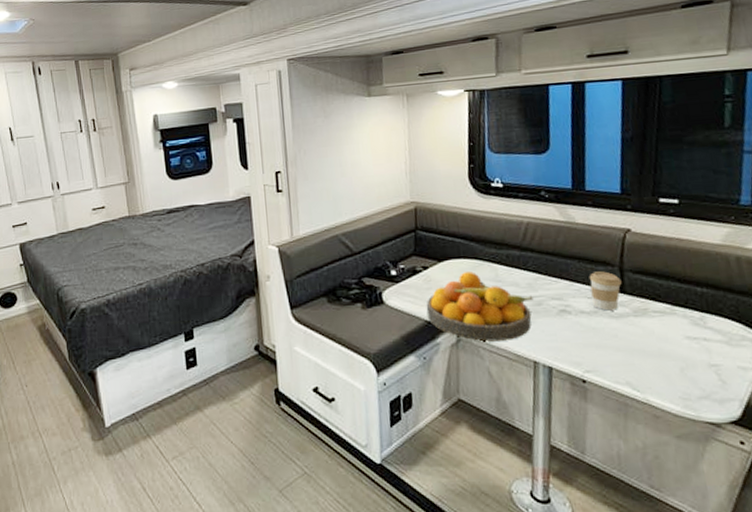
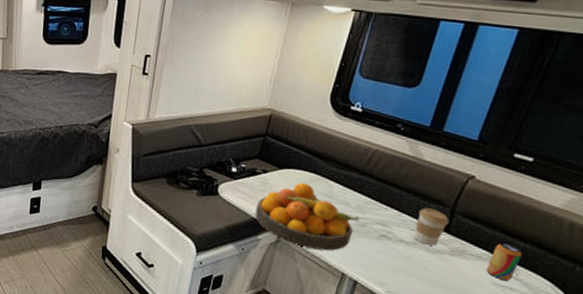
beverage can: none [673,291,704,333] -> present [486,242,523,281]

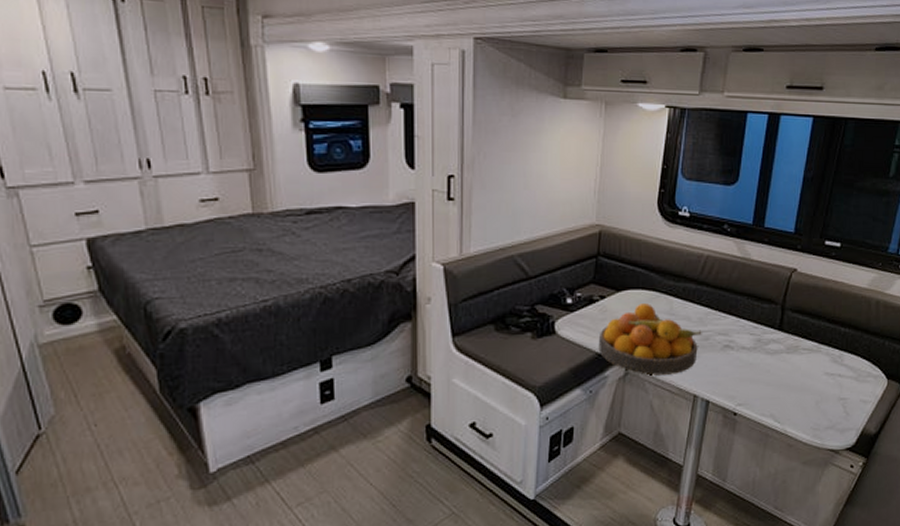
coffee cup: present [414,208,449,246] -> none [754,309,781,347]
beverage can: present [486,242,523,281] -> none [817,330,844,369]

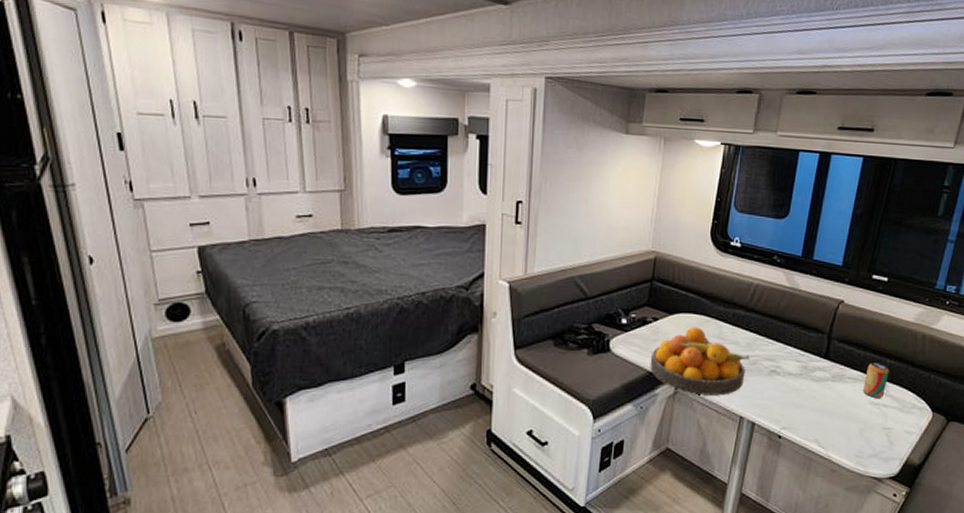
beverage can: none [817,330,844,369] -> present [862,361,889,399]

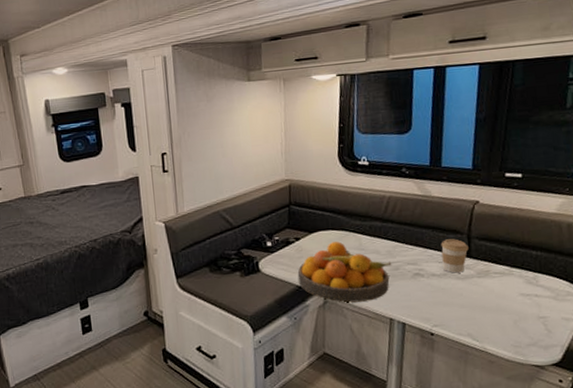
coffee cup: none [800,337,828,374] -> present [441,239,469,273]
beverage can: present [862,361,889,399] -> none [511,254,537,290]

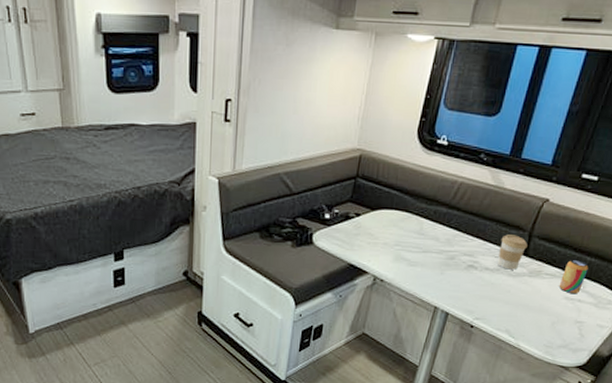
fruit bowl: present [297,241,392,303] -> none [350,223,449,287]
beverage can: none [511,254,537,290] -> present [559,259,589,295]

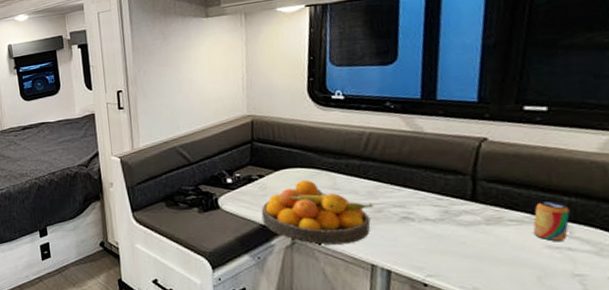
fruit bowl: none [350,223,449,287] -> present [261,180,374,245]
coffee cup: present [497,234,528,270] -> none [436,180,474,219]

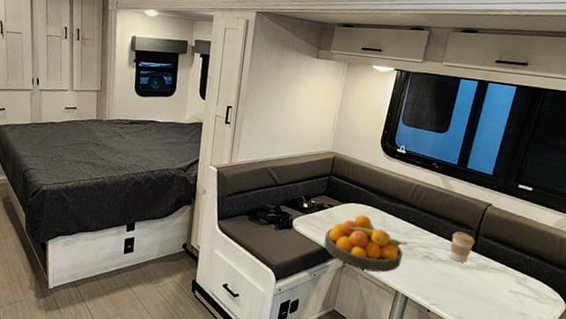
coffee cup: none [436,180,474,219] -> present [450,231,475,263]
beverage can: present [532,200,570,242] -> none [504,256,529,289]

